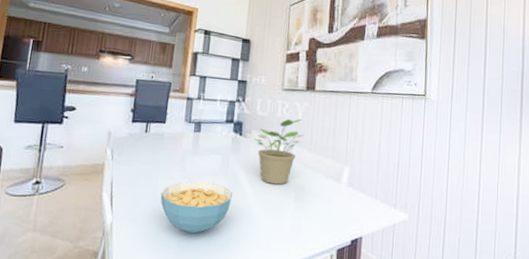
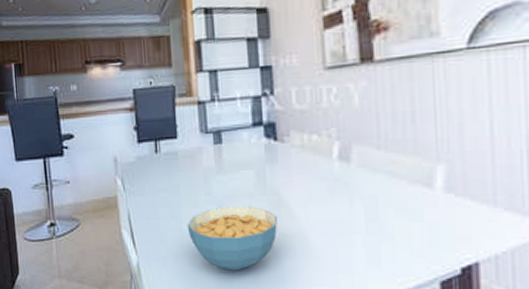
potted plant: present [253,118,304,185] -> none [294,105,367,200]

